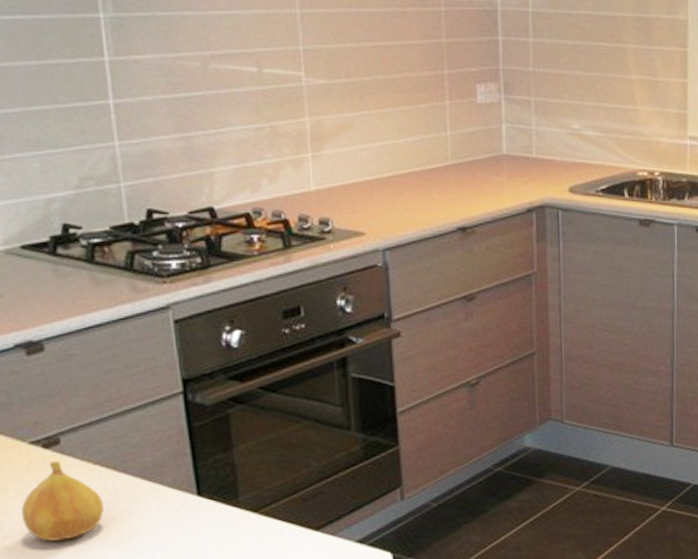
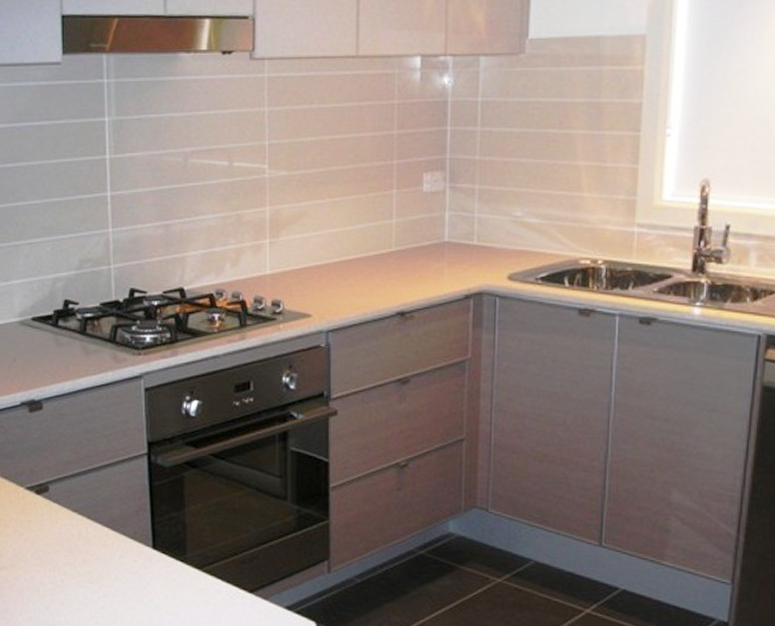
fruit: present [21,460,105,541] -> none [15,505,79,576]

